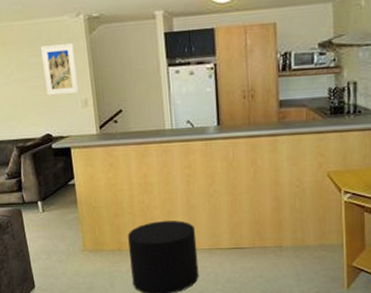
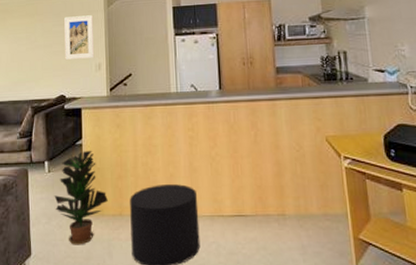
potted plant: none [51,189,106,278] -> present [54,150,108,245]

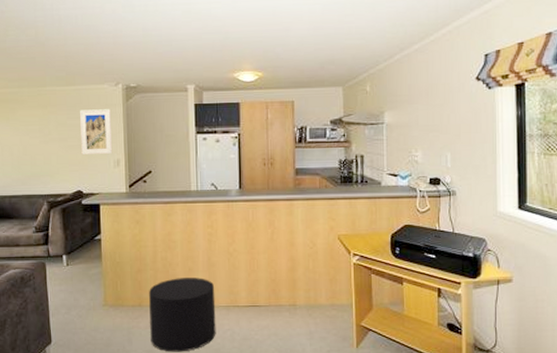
potted plant: present [54,150,108,245] -> none [73,245,127,333]

